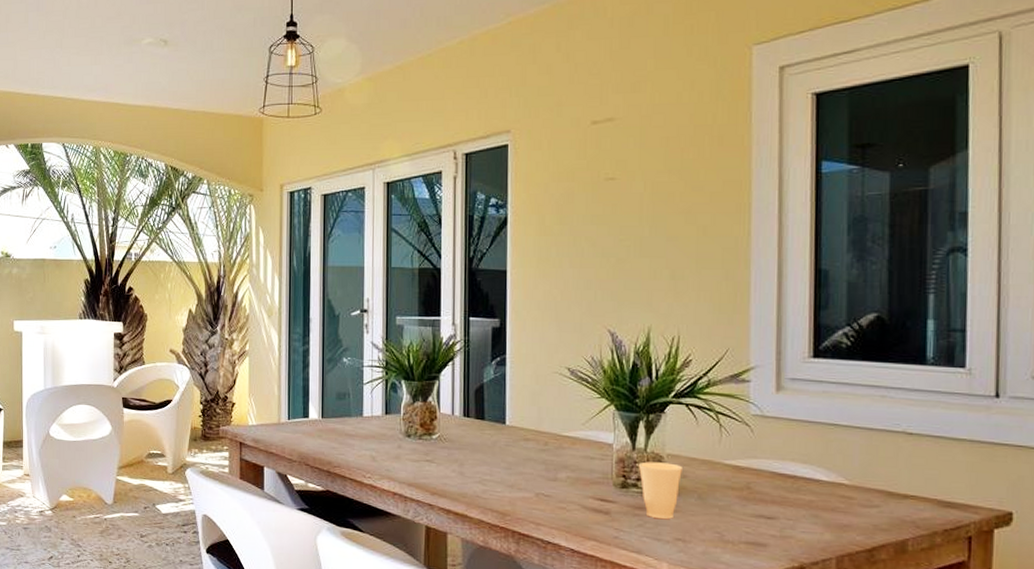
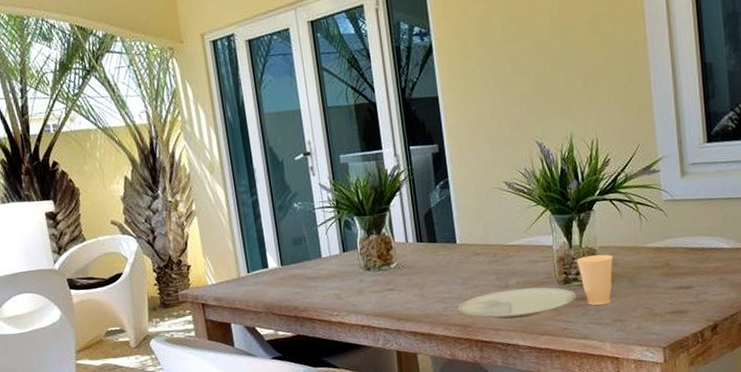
plate: none [497,483,634,517] -> present [457,287,576,319]

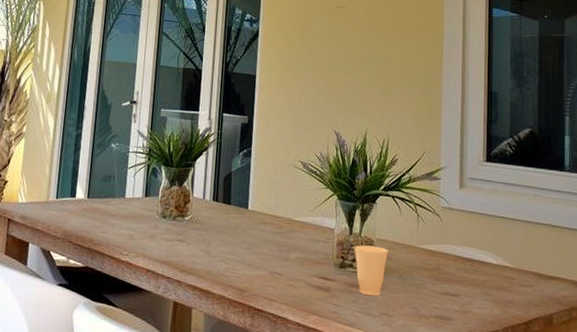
plate: present [457,287,576,319] -> none [238,262,350,293]

